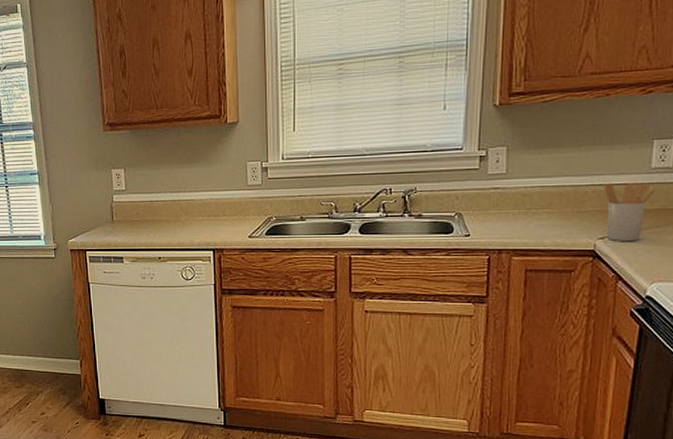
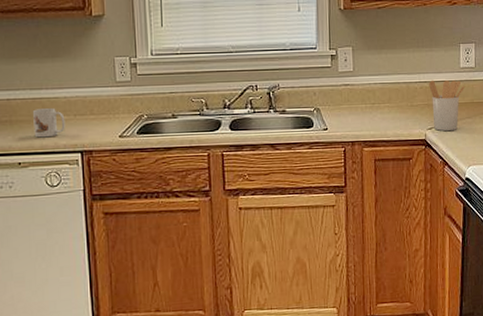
mug: none [172,210,200,236] -> present [33,108,65,138]

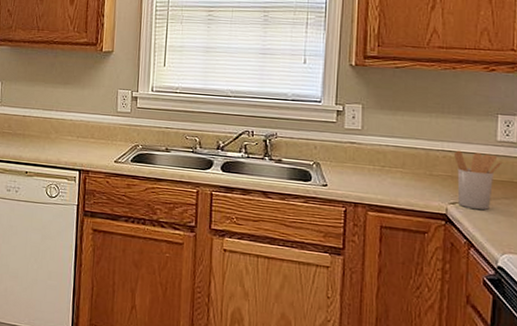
mug: present [33,108,65,138] -> none [41,127,69,154]

